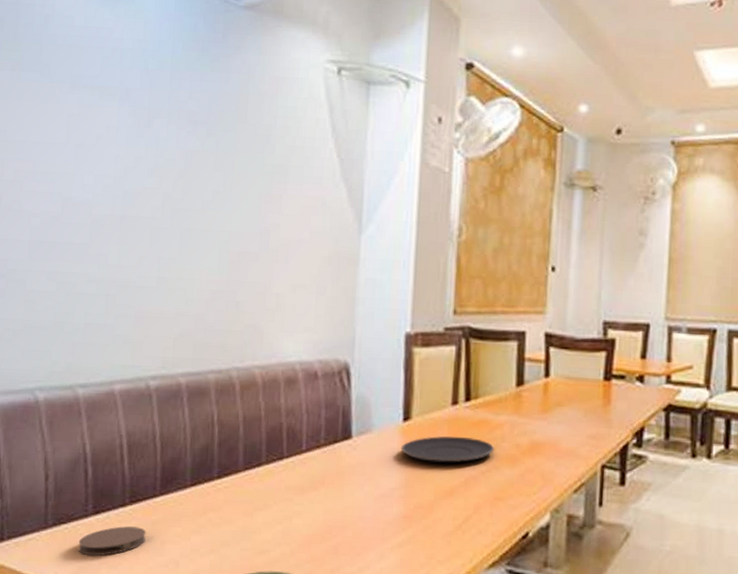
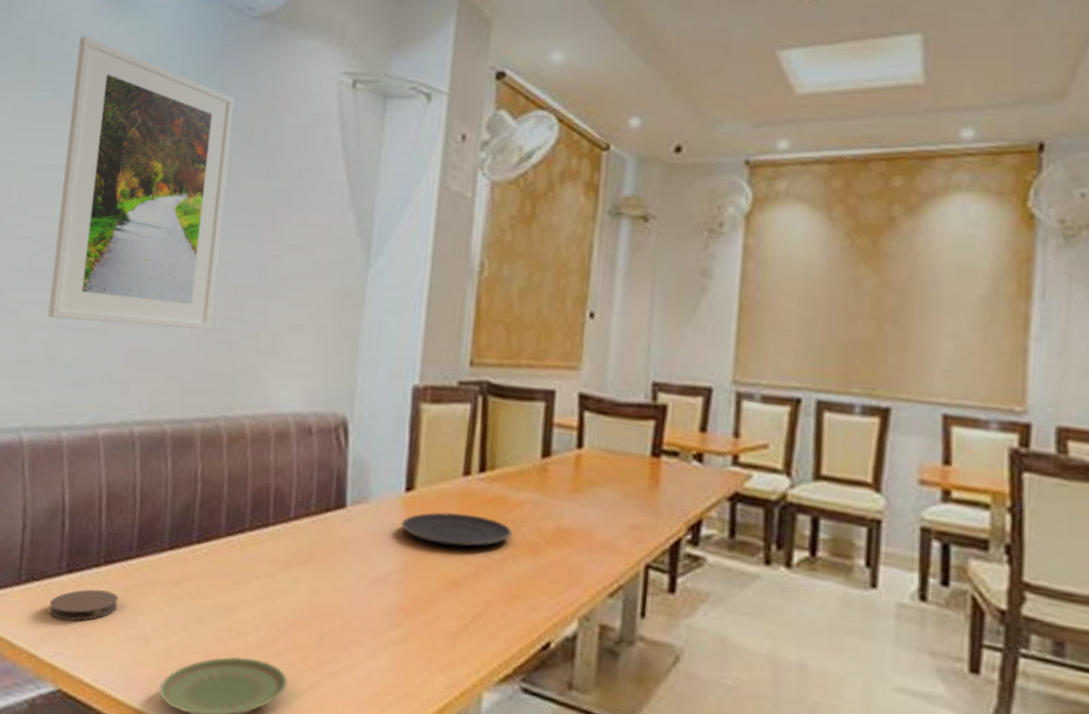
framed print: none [54,19,227,292] -> present [47,36,235,330]

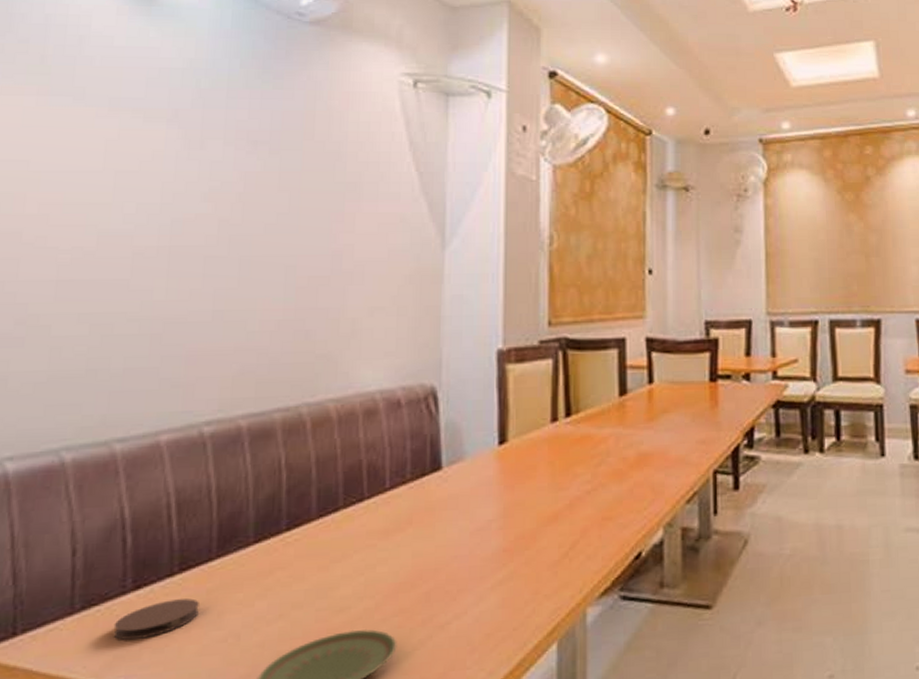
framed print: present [47,36,235,330] -> none [86,39,291,329]
plate: present [401,512,513,547] -> none [497,454,600,487]

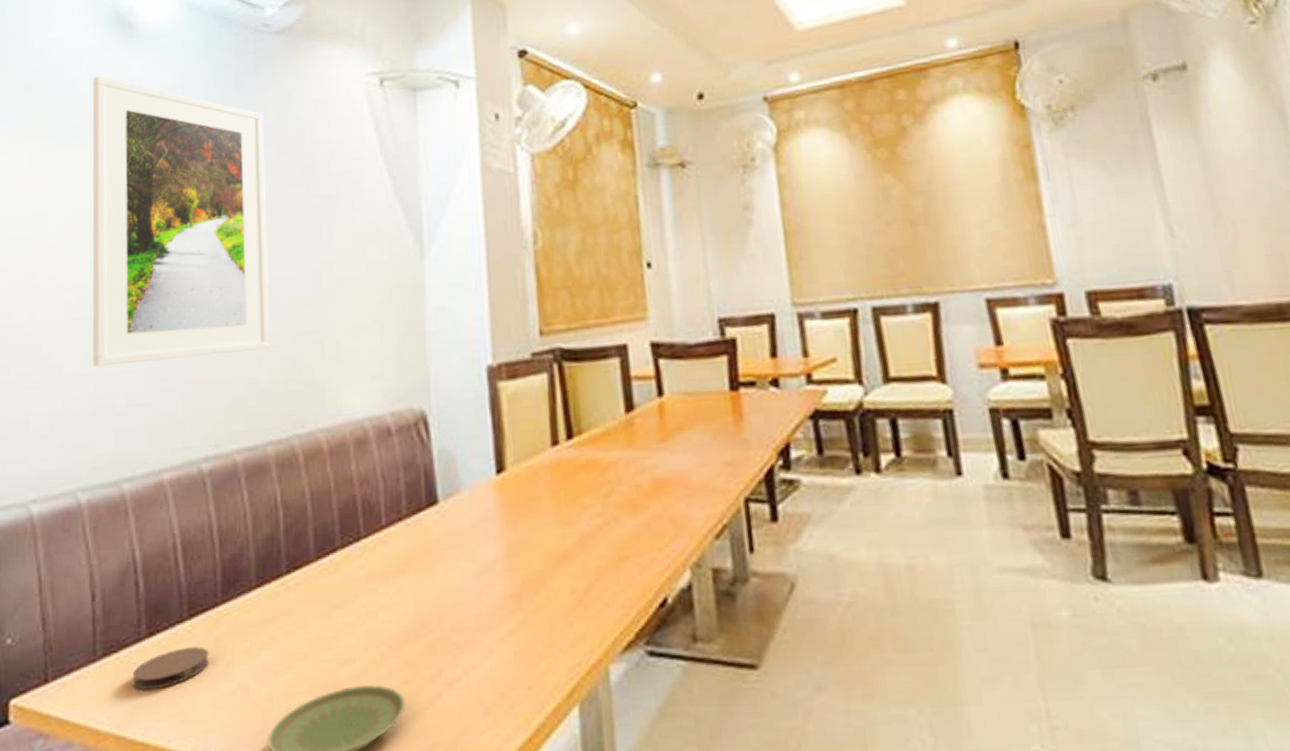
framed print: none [86,39,291,329] -> present [92,76,270,367]

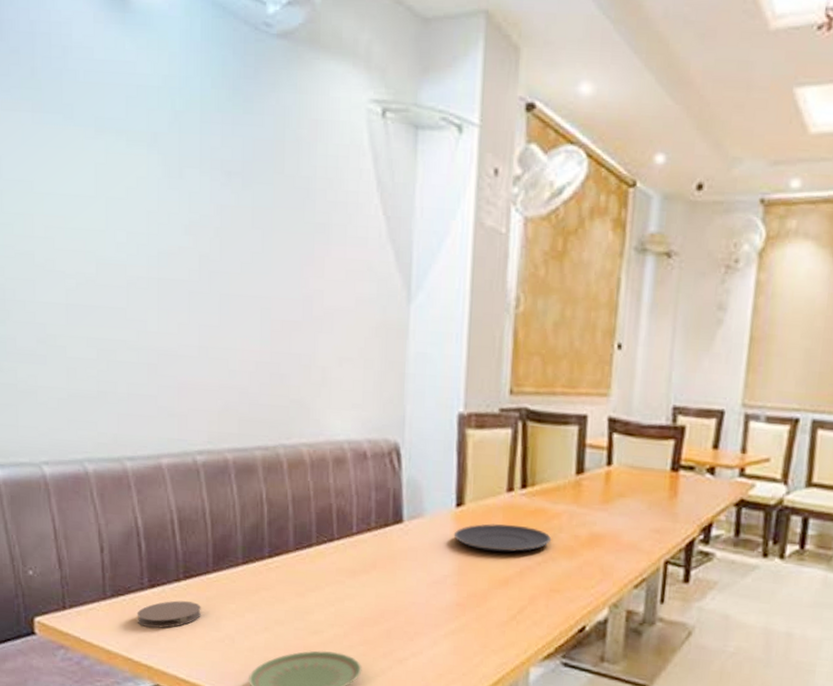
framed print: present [92,76,270,367] -> none [84,51,262,364]
plate: none [497,483,611,522] -> present [453,523,552,552]

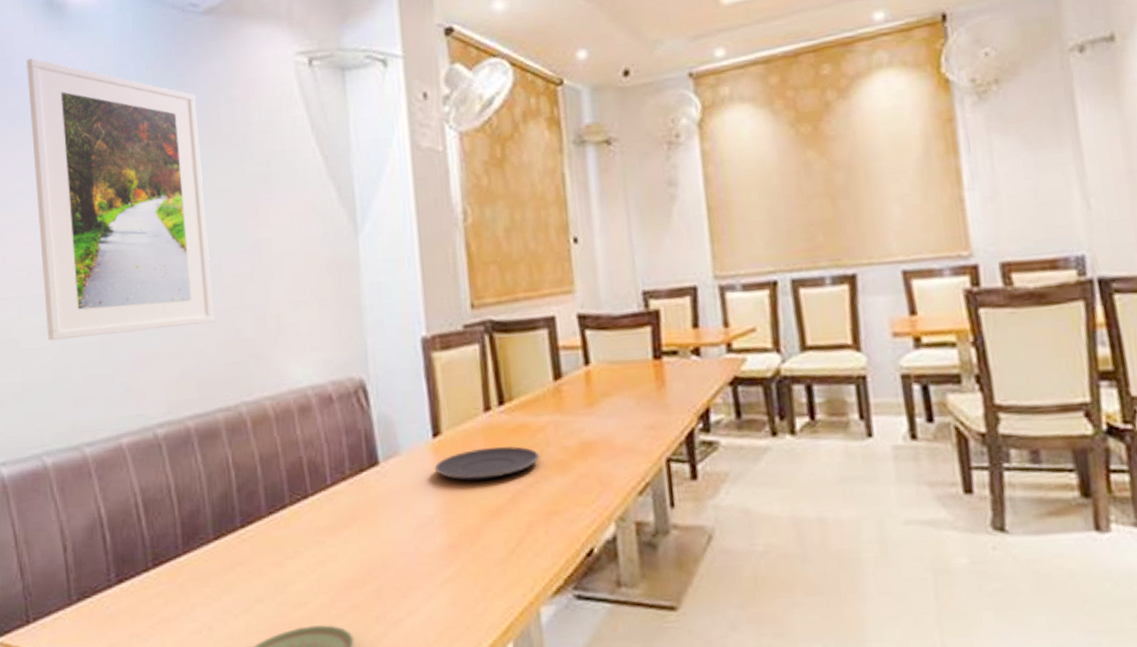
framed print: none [84,51,262,364] -> present [26,58,215,341]
coaster: present [137,600,201,628] -> none [105,592,174,630]

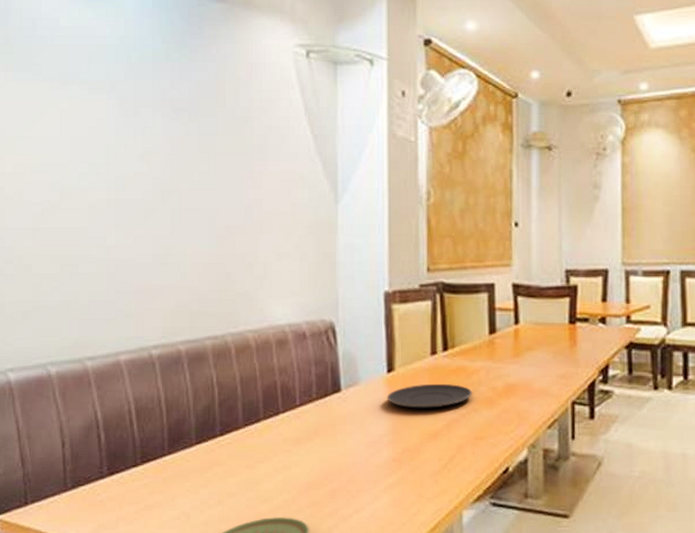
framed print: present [26,58,215,341] -> none [52,21,209,268]

